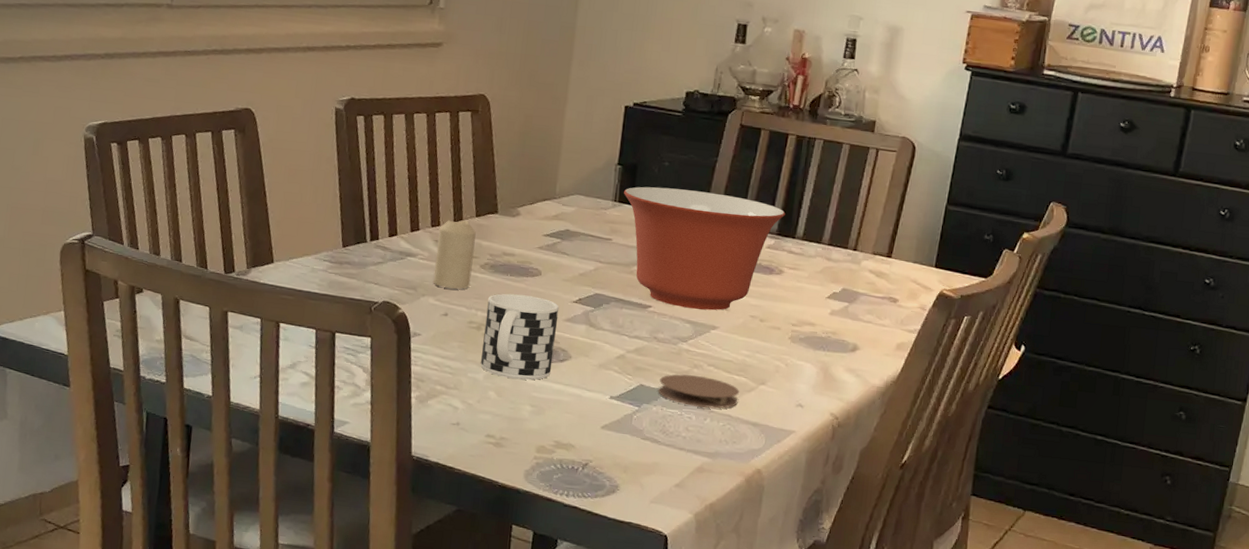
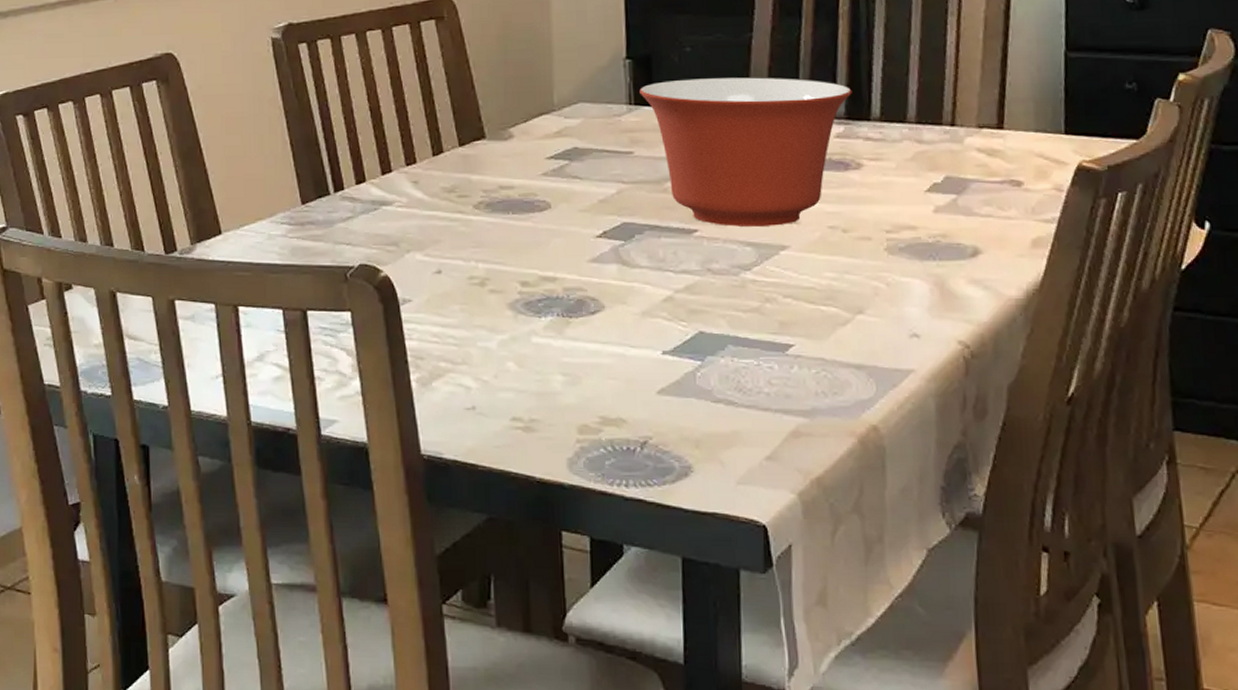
candle: present [433,220,476,289] -> none [415,153,464,238]
cup: present [481,293,560,380] -> none [489,236,582,342]
coaster: present [658,374,740,409] -> none [723,311,832,352]

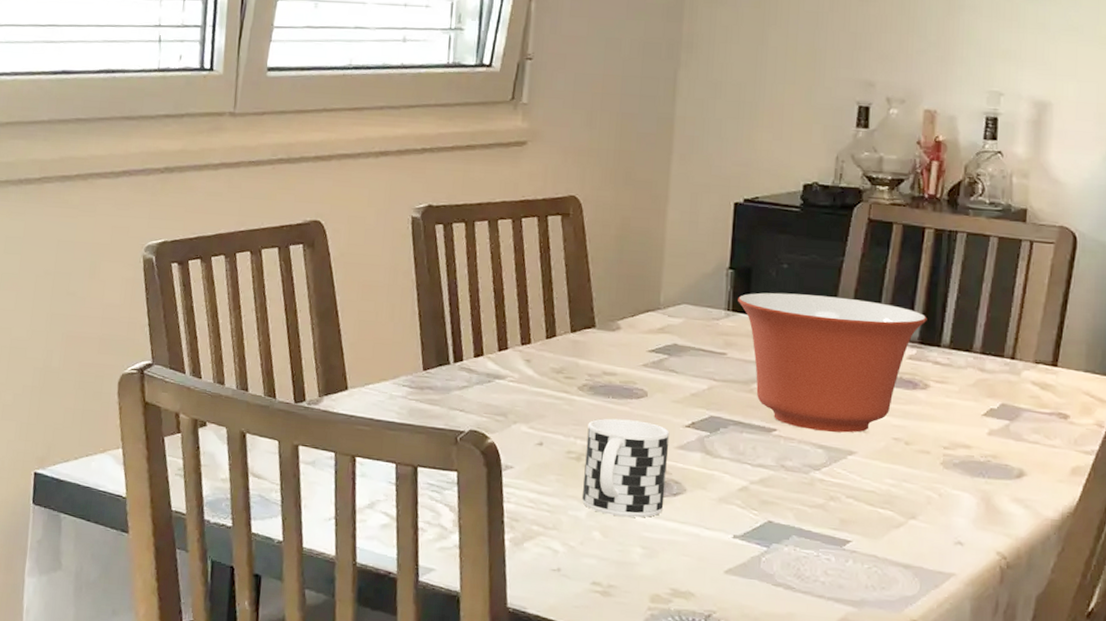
cup: none [489,236,582,342] -> present [582,418,670,518]

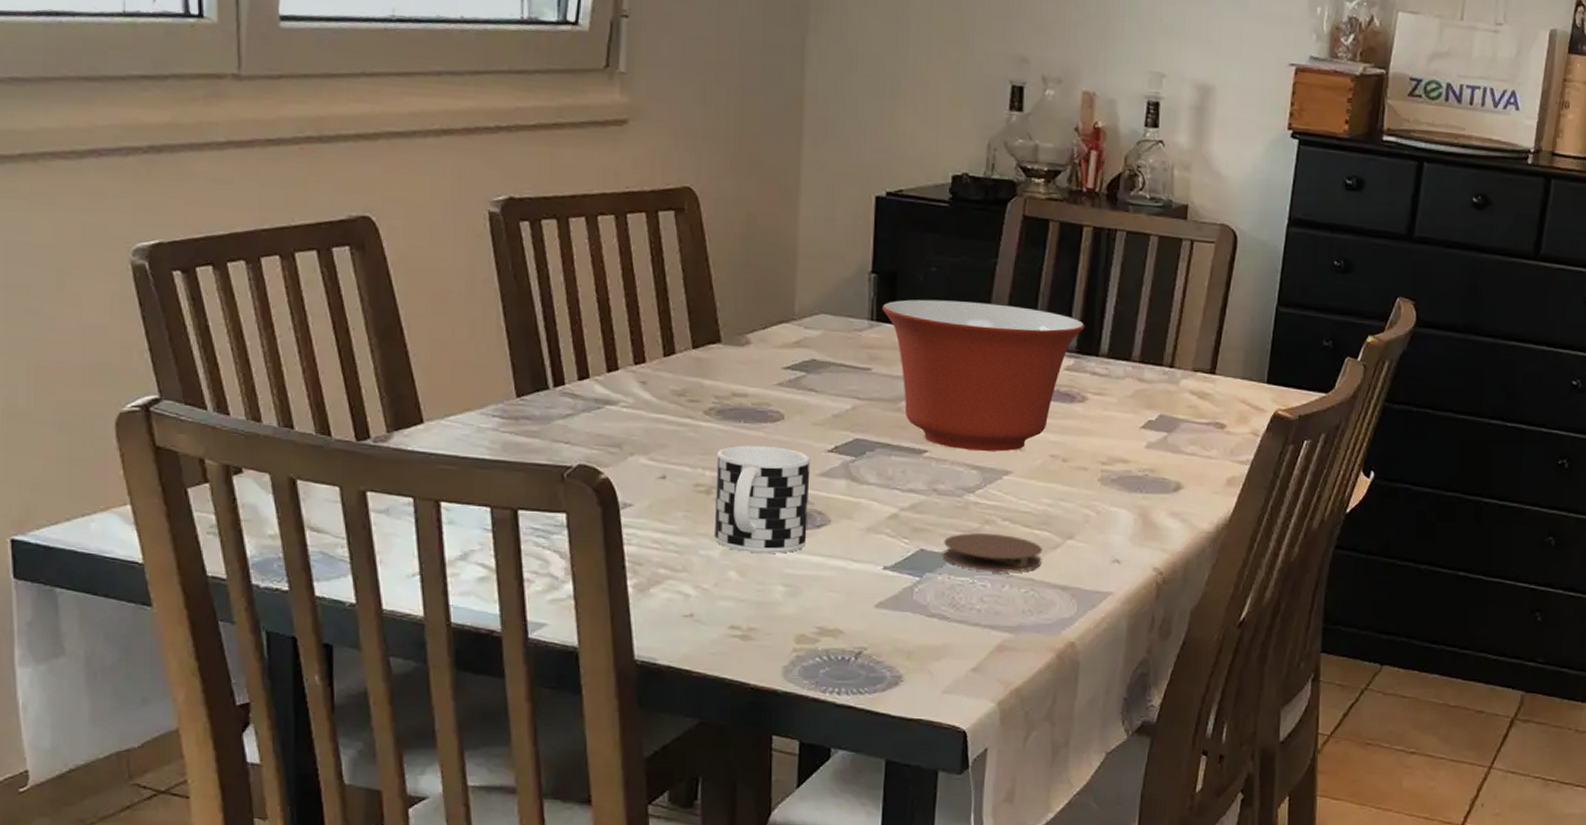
coaster: none [789,508,886,548] -> present [942,533,1043,572]

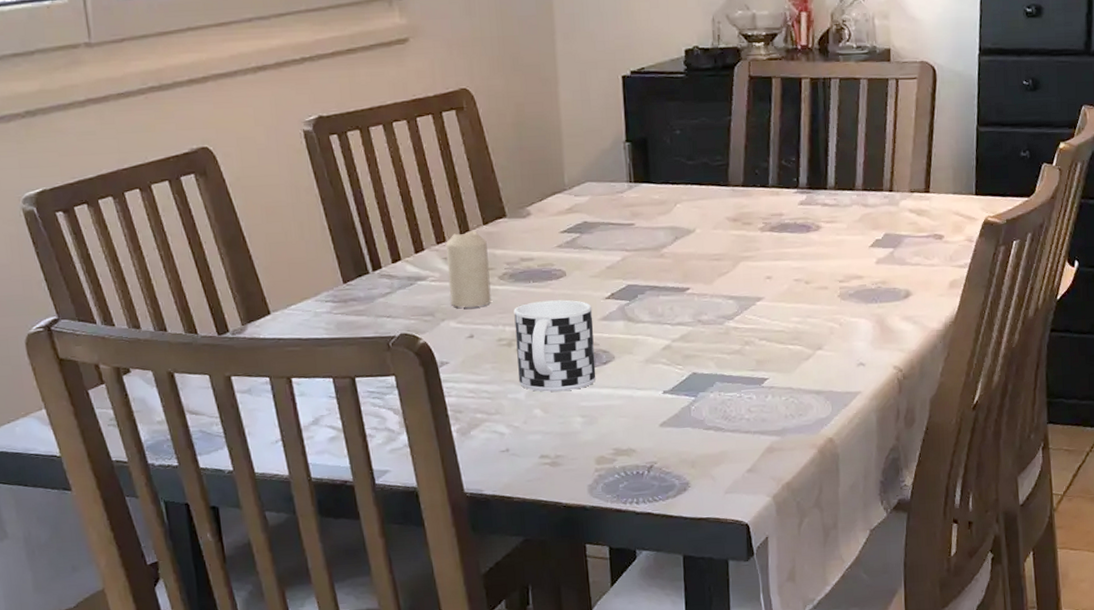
candle: none [643,354,695,444] -> present [445,231,492,308]
mixing bowl: present [882,299,1085,452] -> none [638,155,813,284]
coaster: present [942,533,1043,572] -> none [712,351,797,386]

